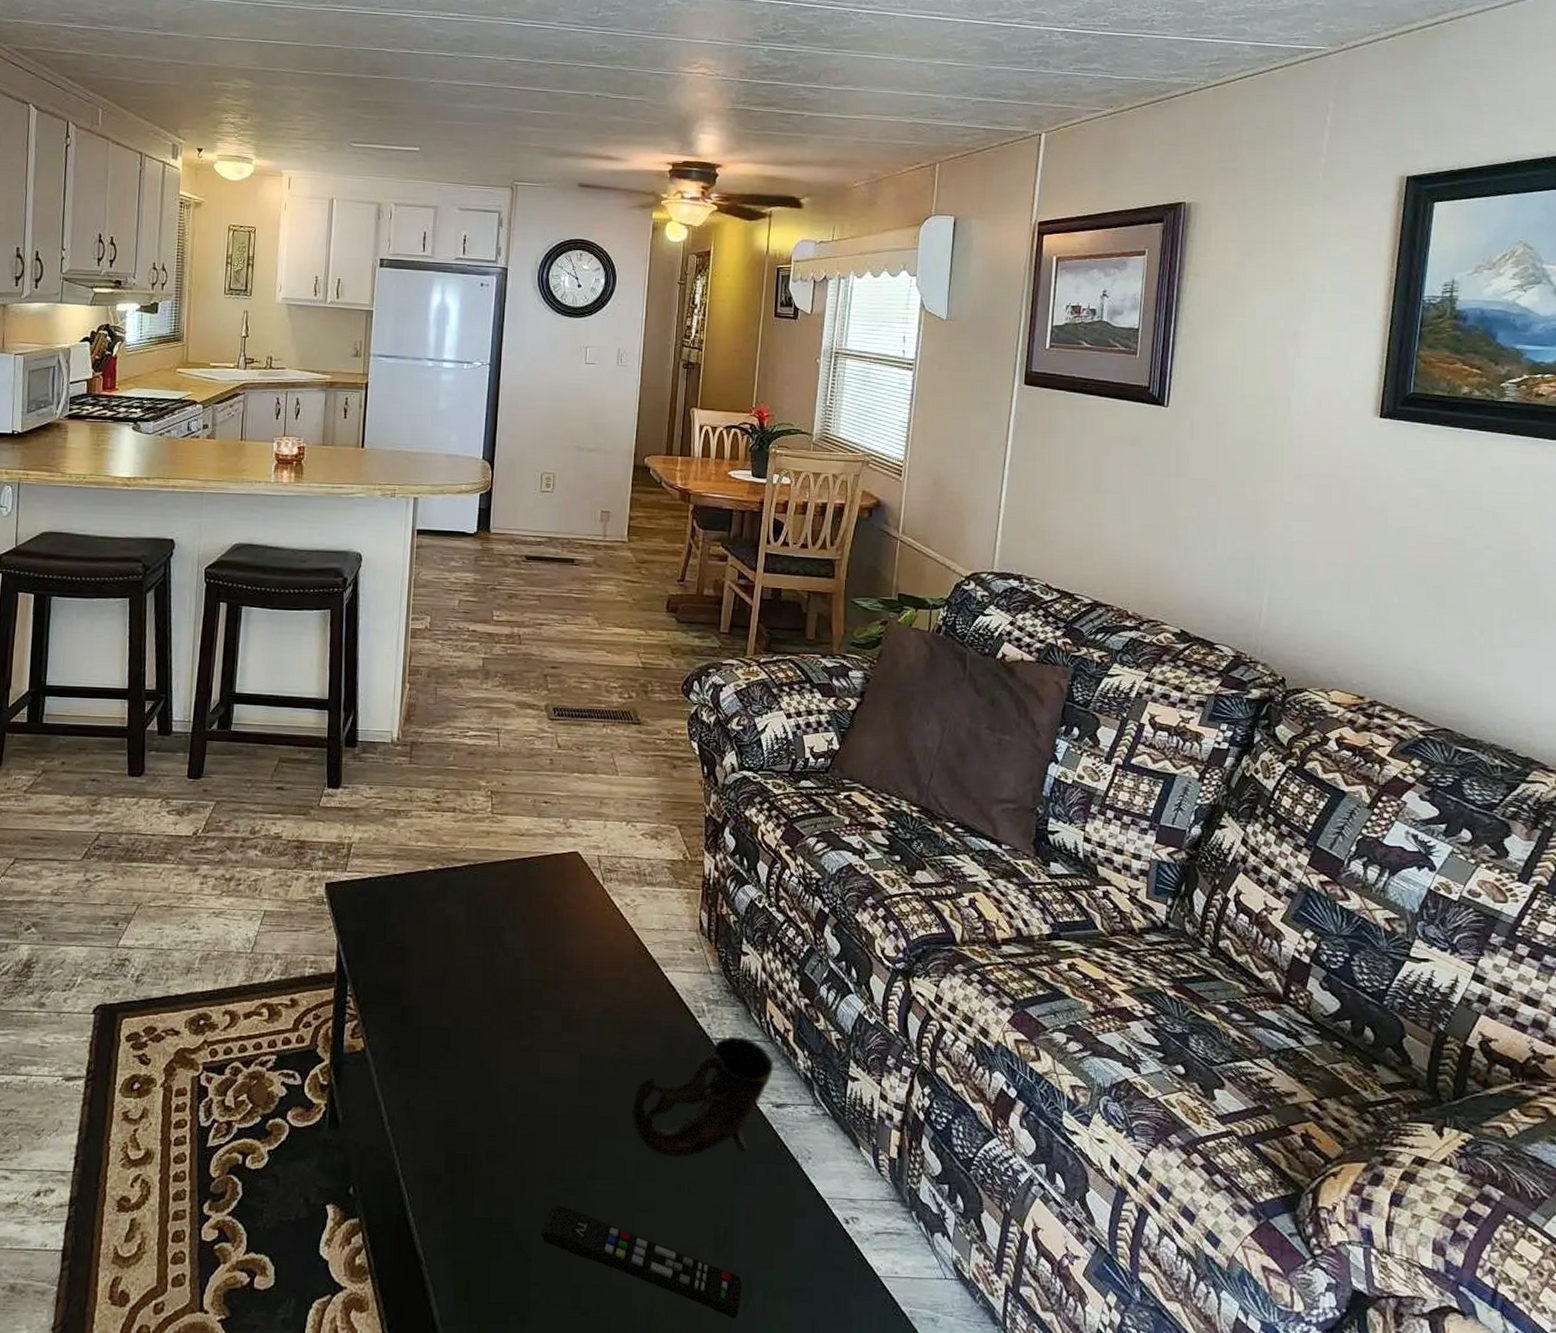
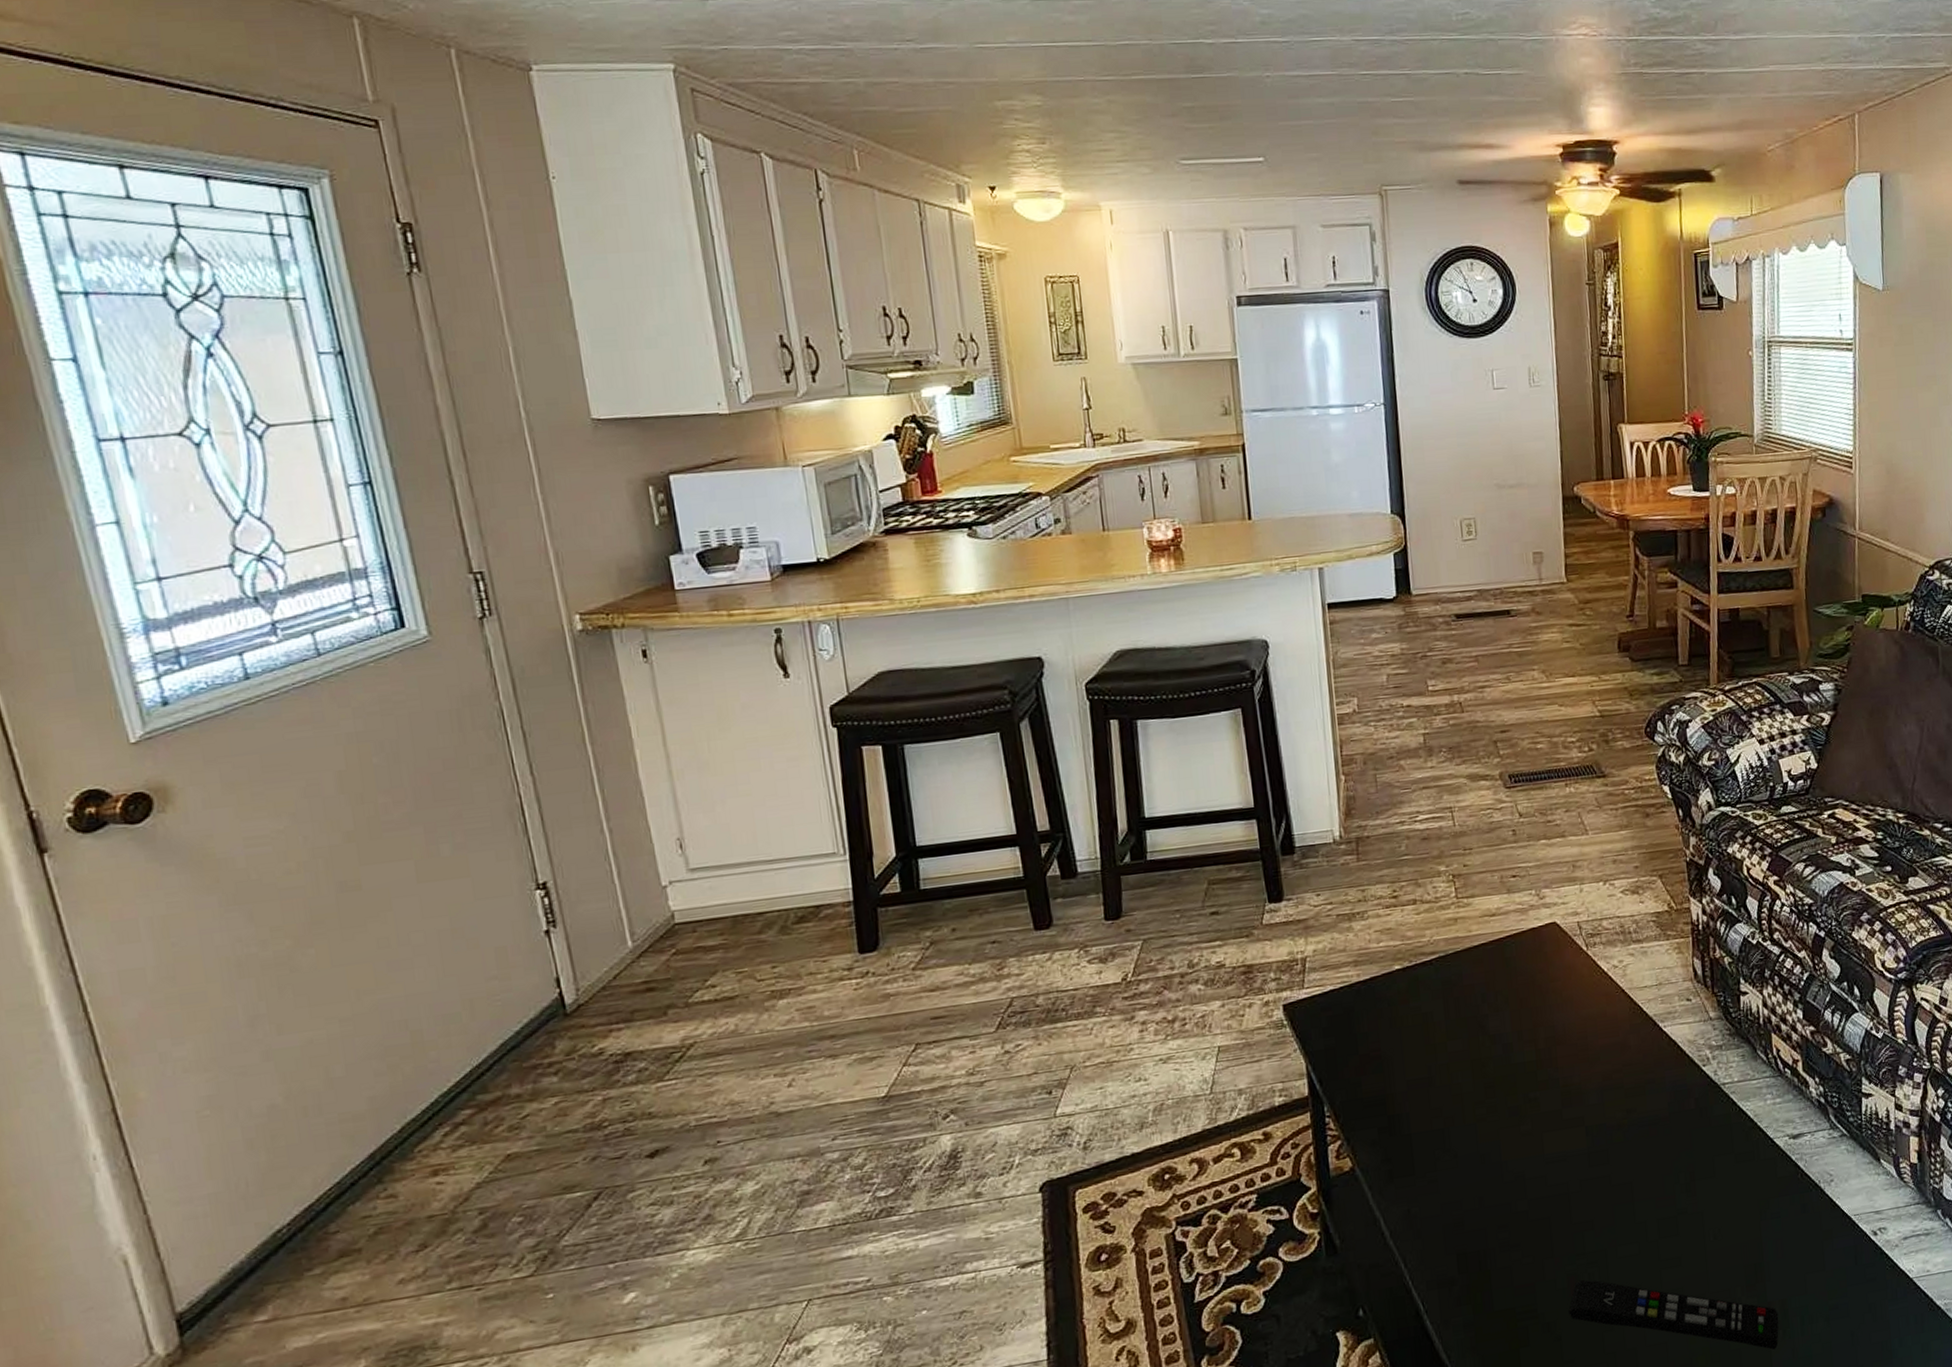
cup: present [630,1036,774,1158] -> none [1645,1076,1787,1210]

